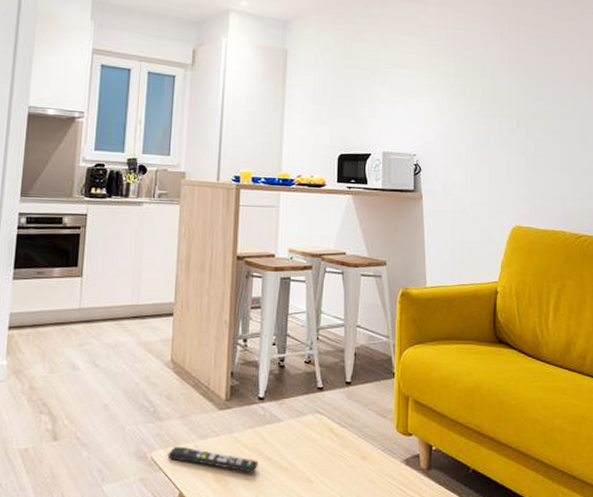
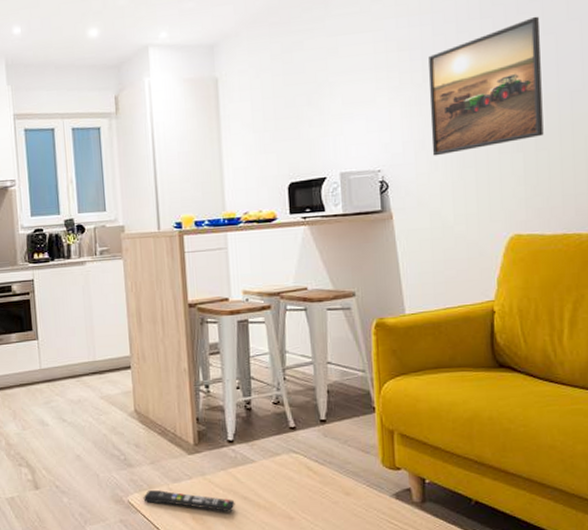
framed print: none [457,48,543,150] -> present [429,16,544,156]

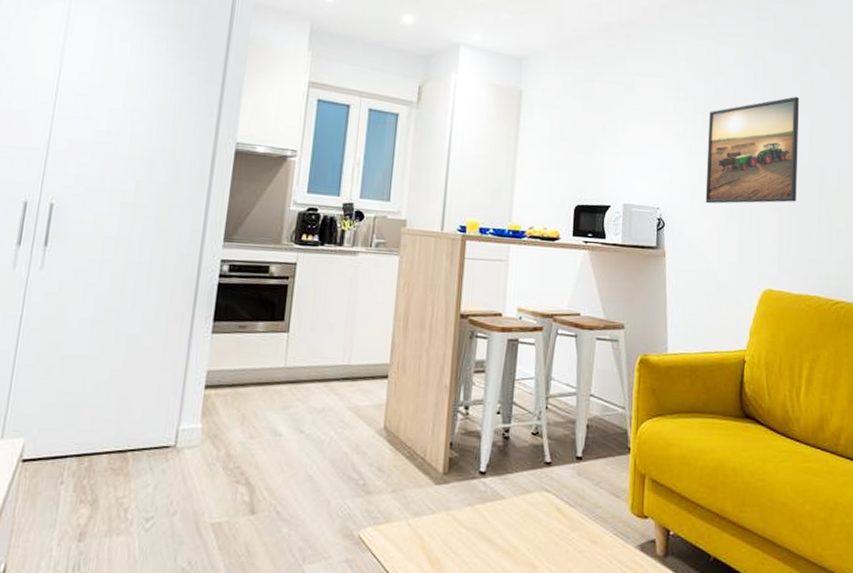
remote control: present [143,489,235,512] -> none [377,523,478,557]

